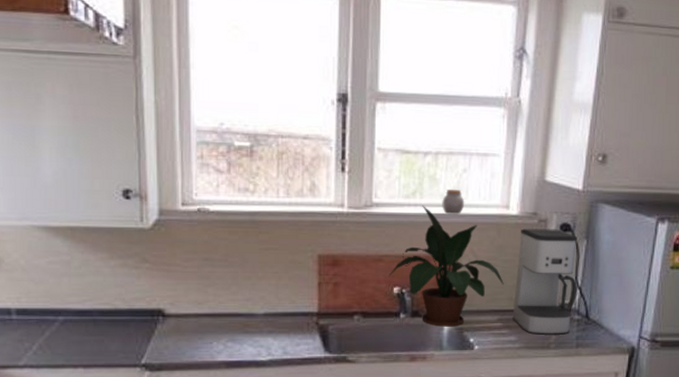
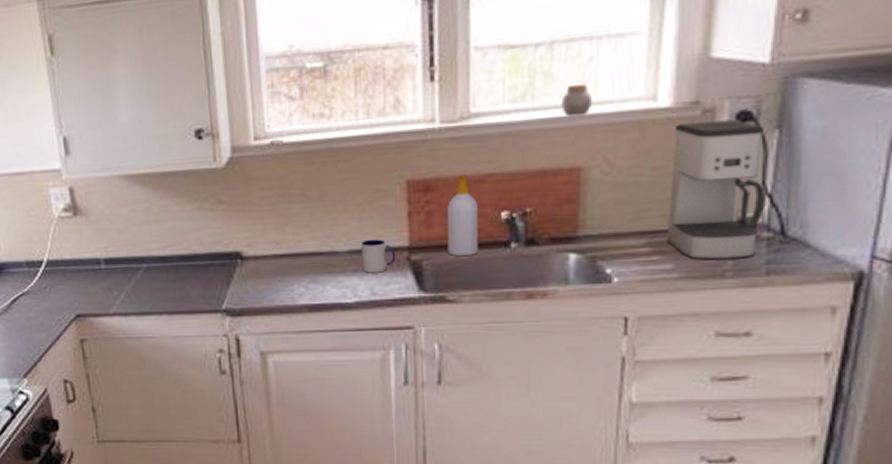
mug: none [276,304,306,335] -> present [360,239,396,273]
soap bottle: none [350,254,375,324] -> present [446,175,479,257]
potted plant: present [388,205,504,327] -> none [494,108,653,256]

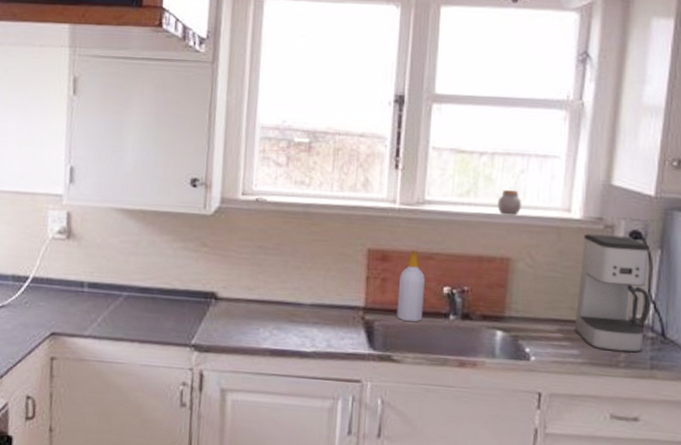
mug: present [360,239,396,273] -> none [321,296,353,328]

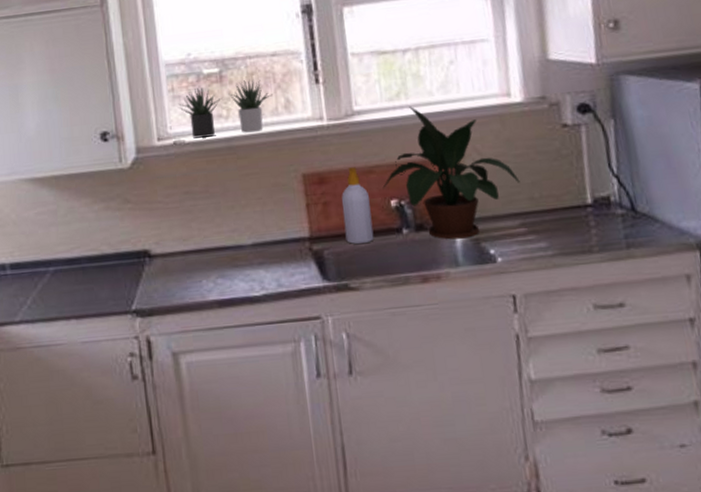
succulent plant: none [266,154,354,203] -> present [178,79,273,139]
potted plant: none [438,204,565,334] -> present [382,106,520,240]
jar: present [497,189,522,216] -> none [430,84,458,113]
coffee maker: present [574,234,651,353] -> none [529,111,615,238]

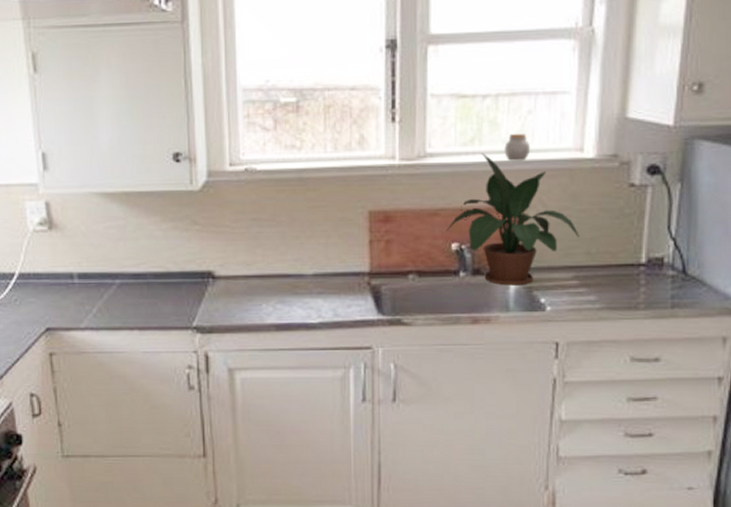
succulent plant: present [178,79,273,139] -> none [253,112,348,167]
soap bottle: present [341,167,374,245] -> none [404,208,431,283]
jar: none [430,84,458,113] -> present [504,133,531,162]

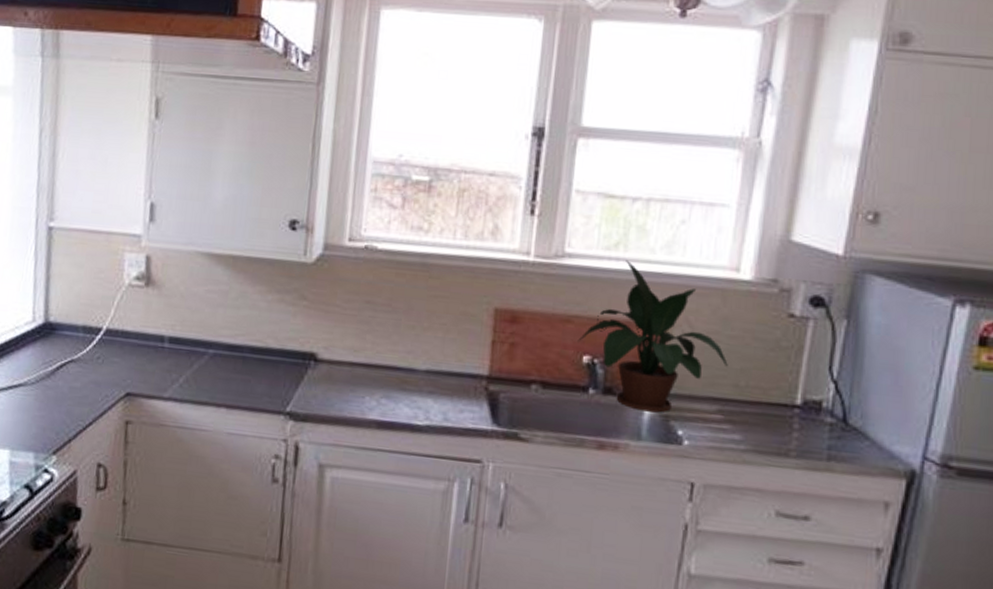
jar: present [504,133,531,162] -> none [651,242,681,275]

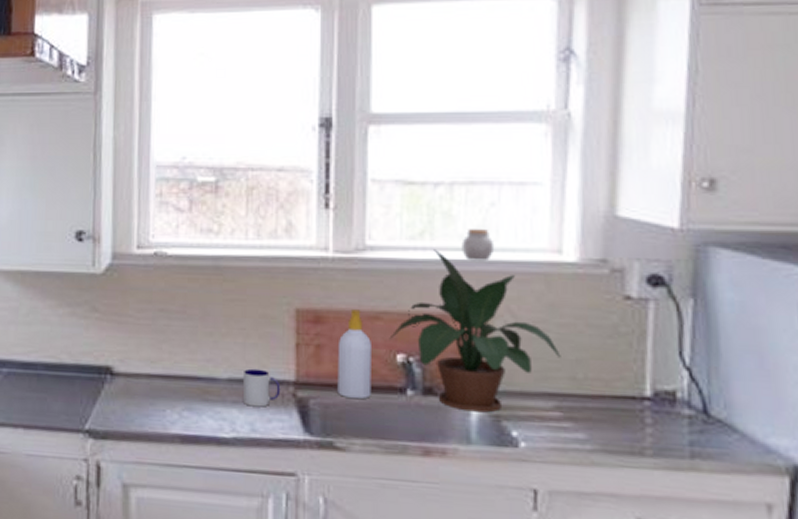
mug: none [437,361,475,399] -> present [242,368,281,407]
soap bottle: none [526,312,561,396] -> present [337,309,371,400]
jar: none [651,242,681,275] -> present [461,228,495,262]

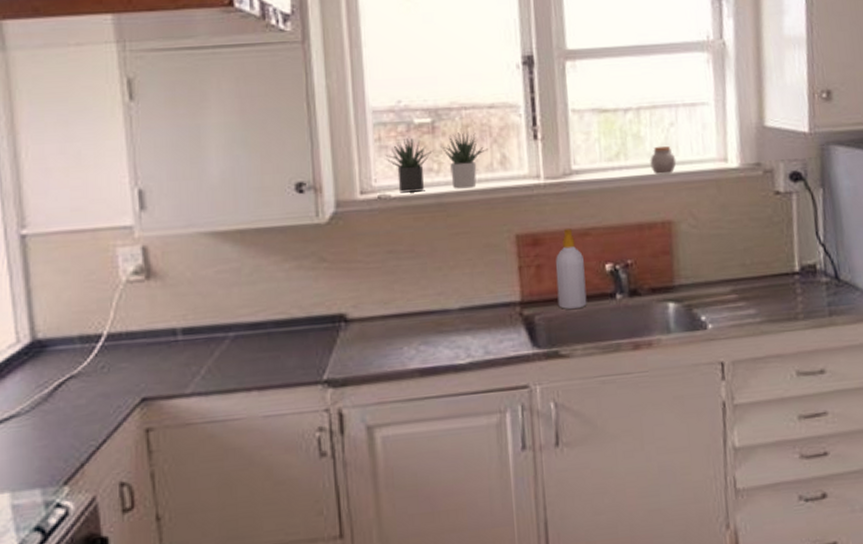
succulent plant: none [165,194,273,254] -> present [385,132,488,193]
mug: present [242,368,281,407] -> none [472,294,509,331]
potted plant: present [389,248,561,413] -> none [598,167,733,306]

